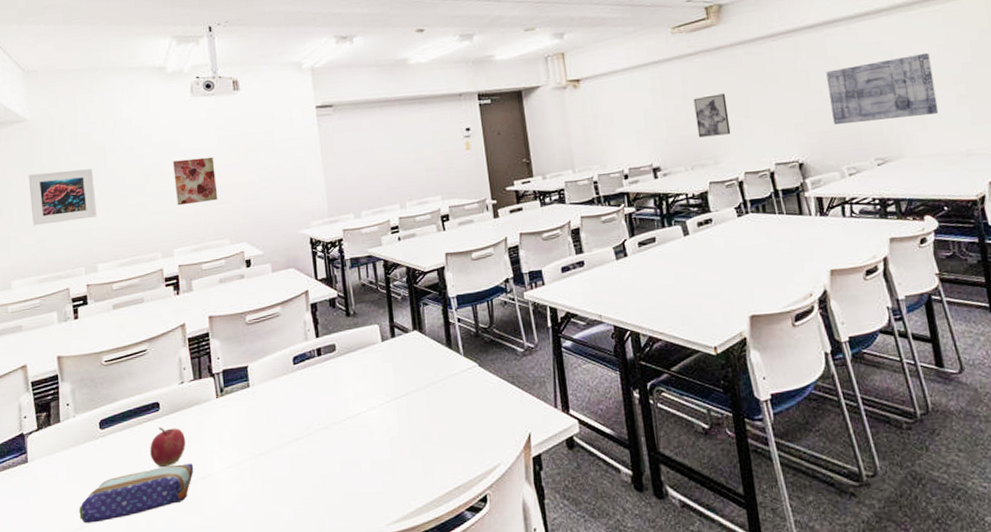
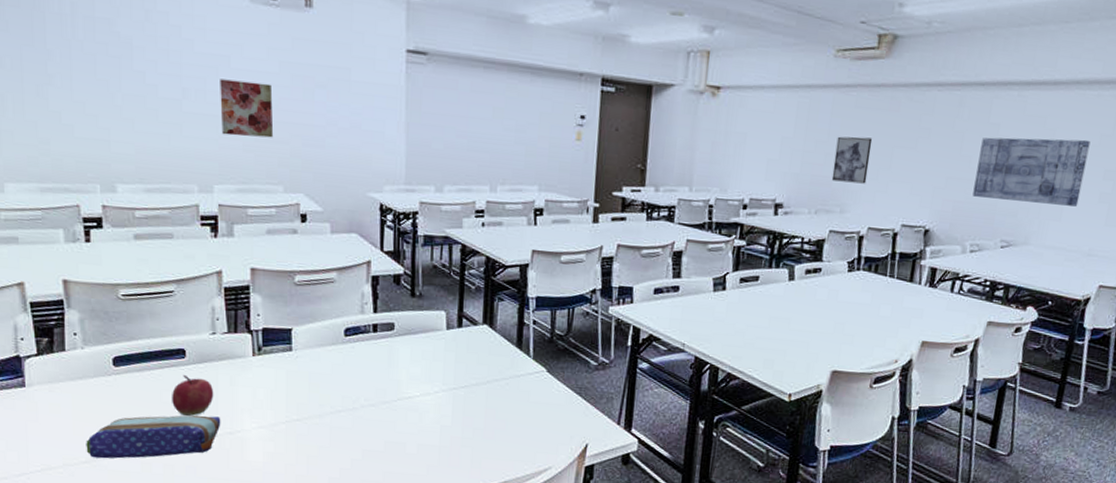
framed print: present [28,169,97,226] -> none [27,56,118,127]

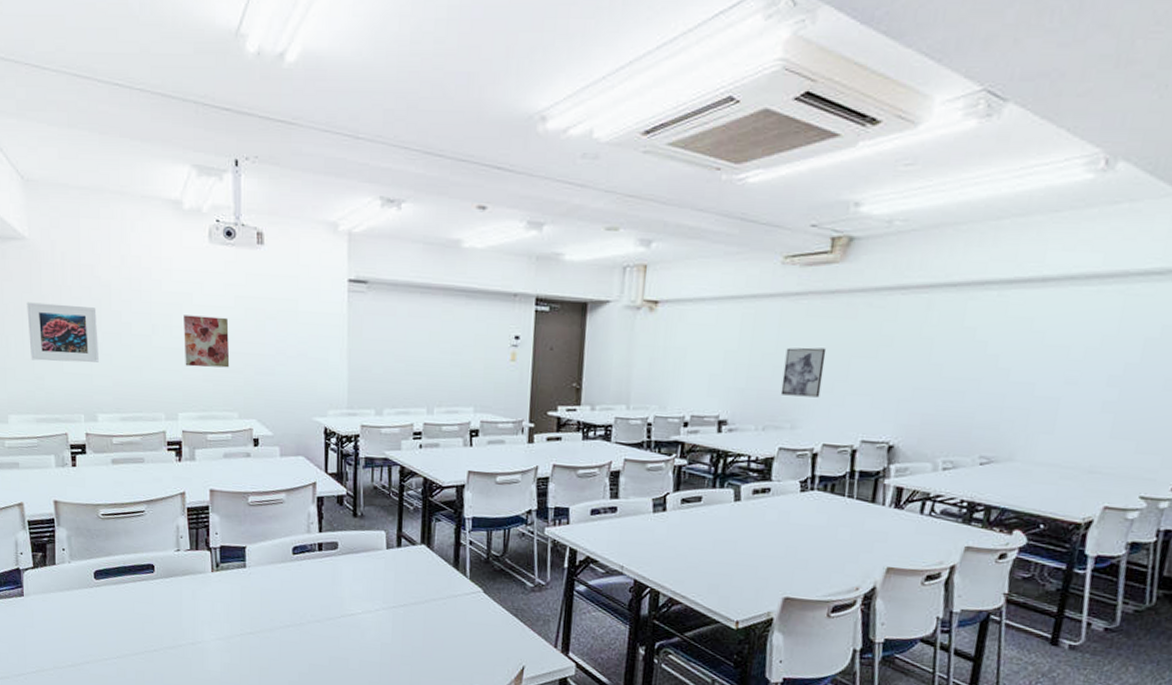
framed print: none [27,56,118,127] -> present [26,302,99,363]
pencil case: present [86,415,221,459] -> none [72,625,184,664]
apple: present [172,374,214,416] -> none [143,588,179,627]
wall art: present [972,137,1091,207] -> none [944,341,1090,418]

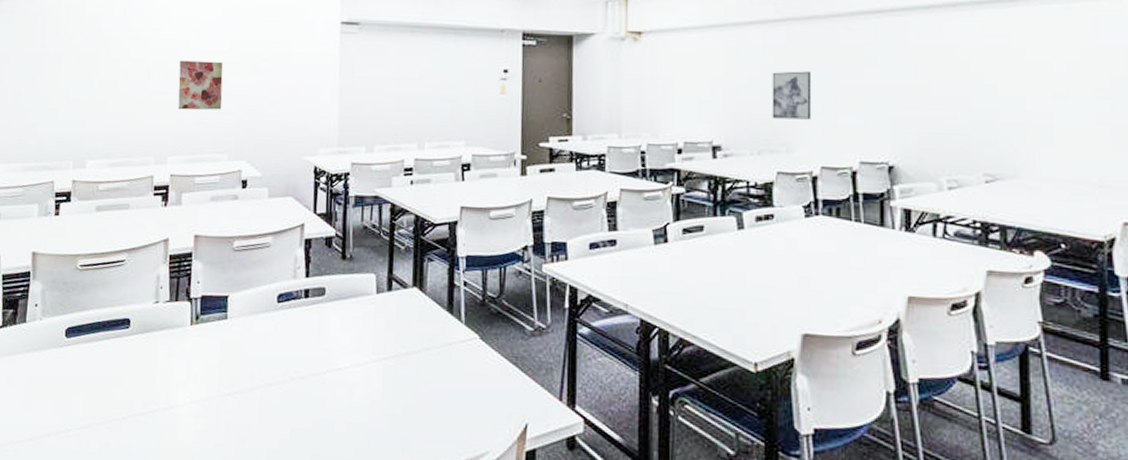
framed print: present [26,302,99,363] -> none [26,53,96,110]

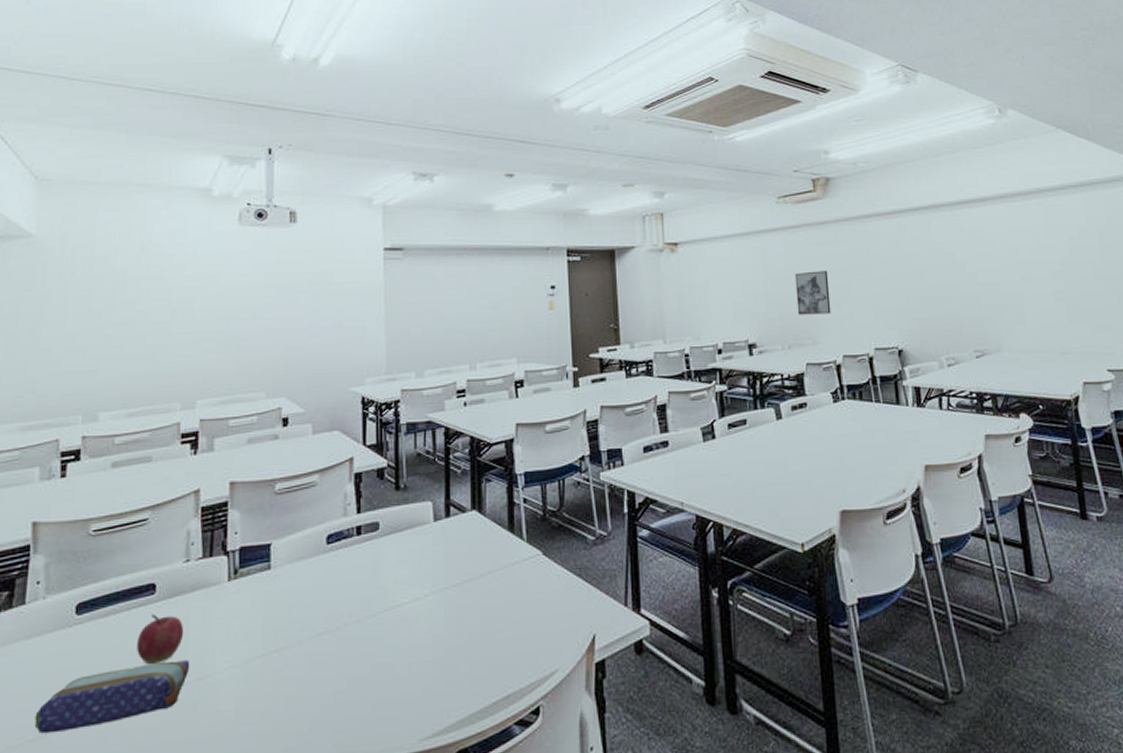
pencil case: none [32,388,157,436] -> present [34,660,190,734]
apple: none [113,345,153,390] -> present [137,613,184,664]
wall art: present [178,60,223,110] -> none [206,295,258,349]

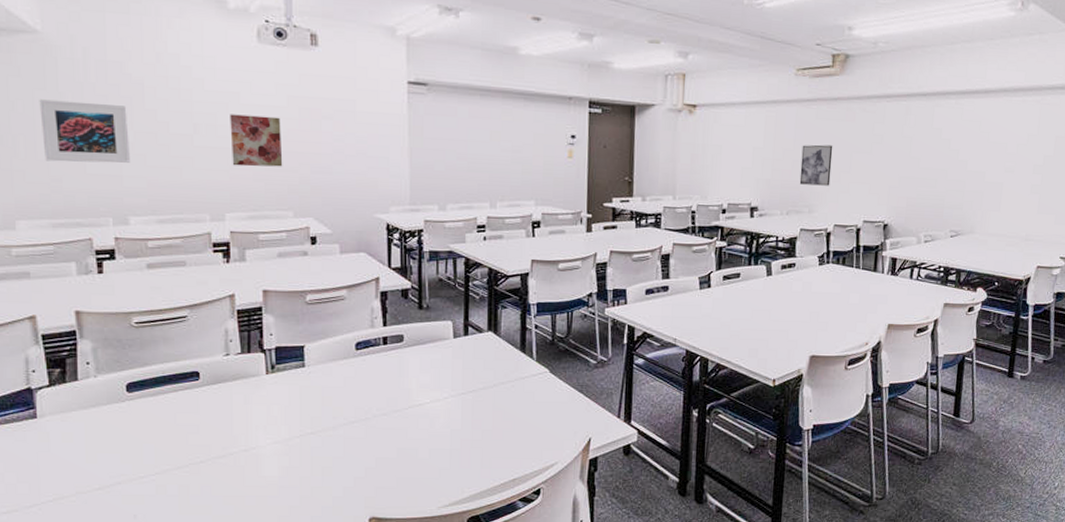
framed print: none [23,299,108,362] -> present [39,99,130,163]
pencil case: present [34,660,190,734] -> none [99,435,236,484]
apple: present [137,613,184,664] -> none [186,396,229,436]
wall art: none [206,295,258,349] -> present [230,114,283,167]

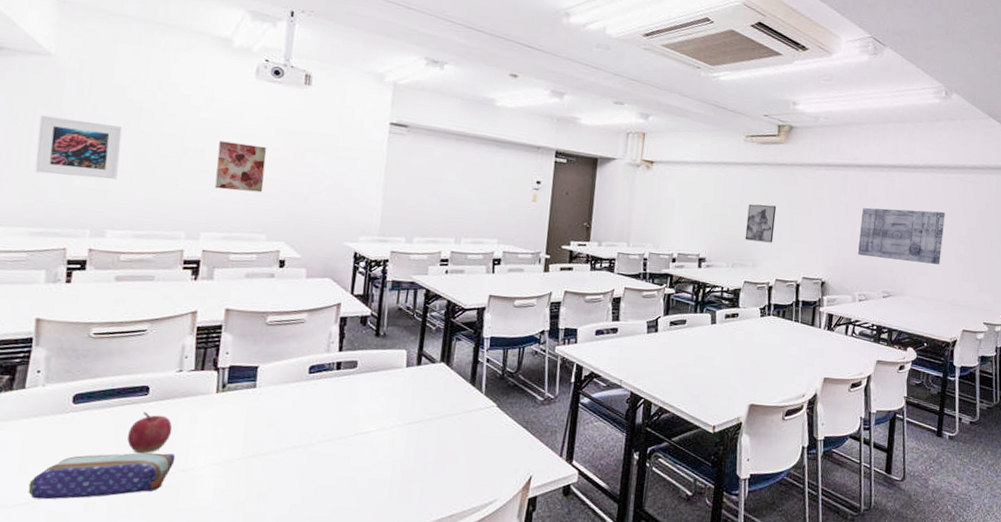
pencil case: none [99,435,236,484] -> present [28,452,176,500]
apple: none [186,396,229,436] -> present [127,411,173,453]
wall art: none [923,139,1020,198] -> present [858,207,945,265]

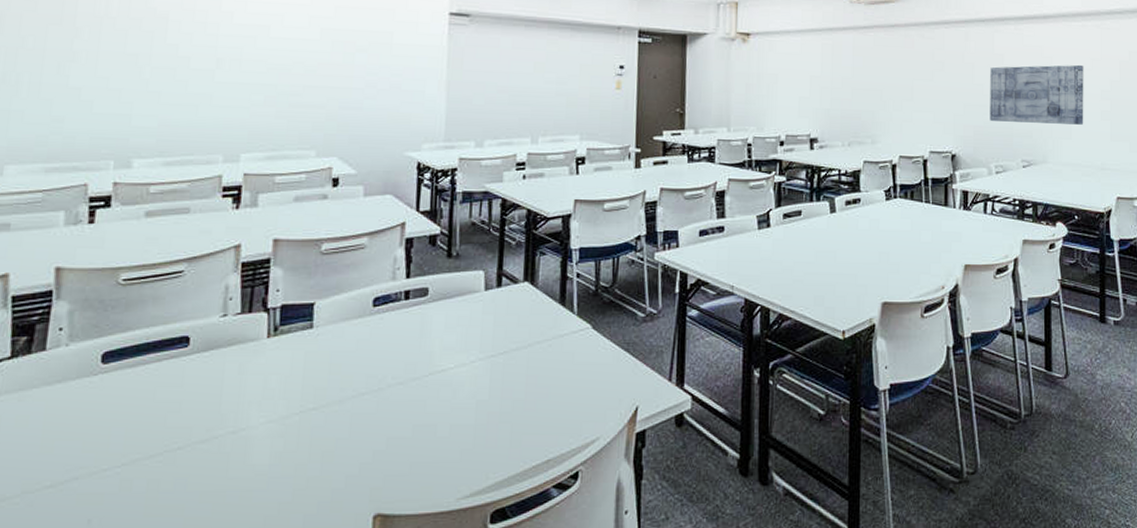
pencil case: present [28,452,176,500] -> none [53,413,224,480]
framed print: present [35,115,123,179] -> none [48,35,147,101]
apple: present [127,411,173,453] -> none [167,366,219,415]
wall art: present [214,141,267,193] -> none [254,48,311,103]
wall art: present [744,204,777,243] -> none [860,72,893,115]

